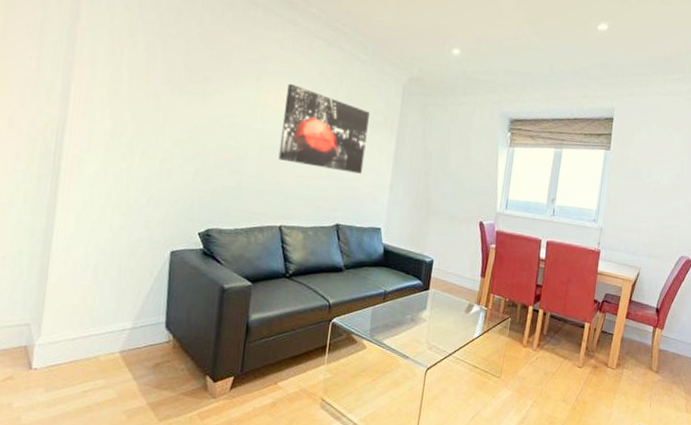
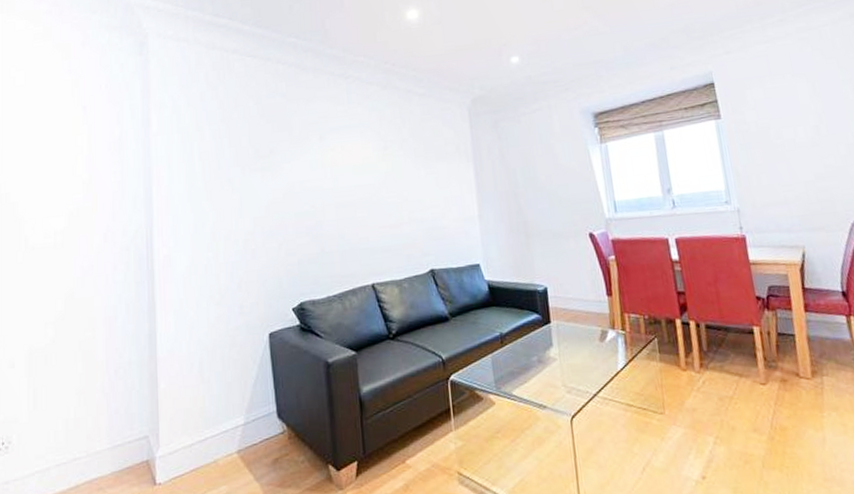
wall art: present [278,83,370,174] -> none [351,135,446,215]

